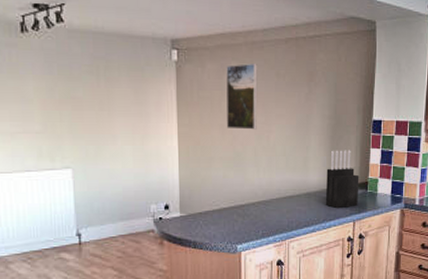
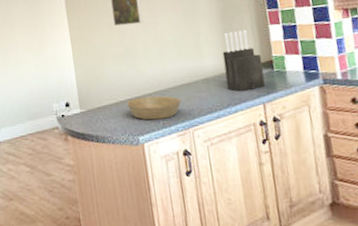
bowl: none [229,206,282,229] -> present [126,96,182,120]

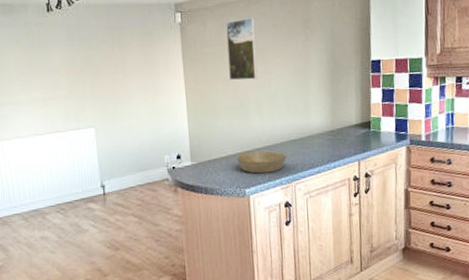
knife block: present [222,30,266,91] -> none [328,91,362,149]

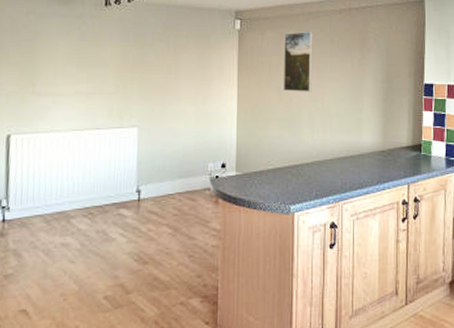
bowl: present [236,150,287,174] -> none [283,166,336,190]

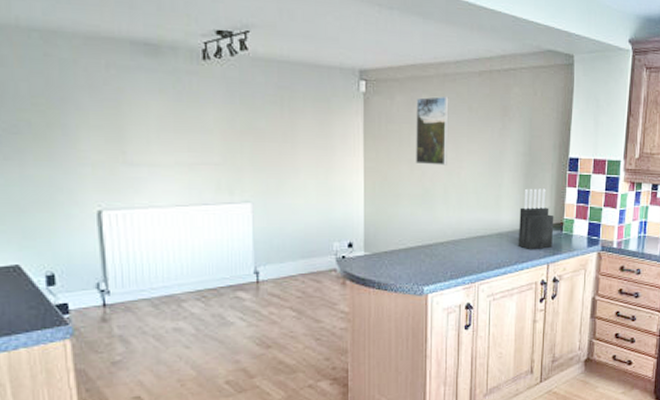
knife block: none [379,112,413,170] -> present [518,188,554,249]

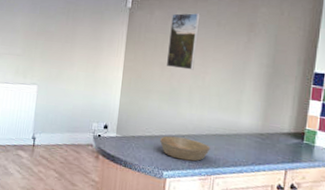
bowl: none [416,245,472,270] -> present [159,135,210,162]
knife block: present [518,188,554,249] -> none [255,96,295,155]

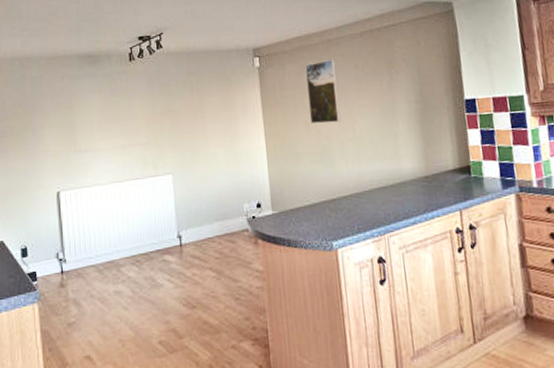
bowl: present [159,135,210,162] -> none [320,198,378,225]

